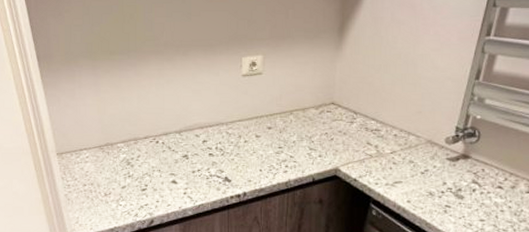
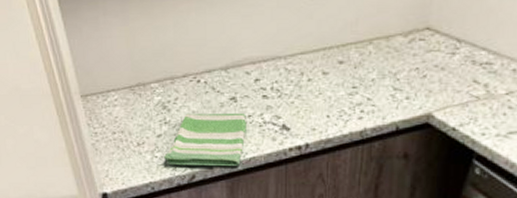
dish towel: none [126,167,196,213] -> present [163,112,246,167]

